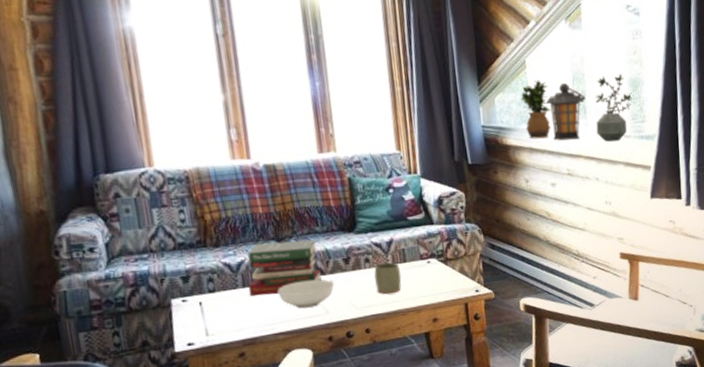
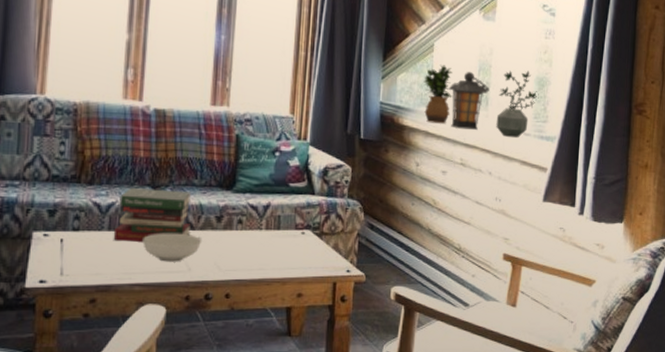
mug: present [374,262,402,294] -> none [244,227,273,260]

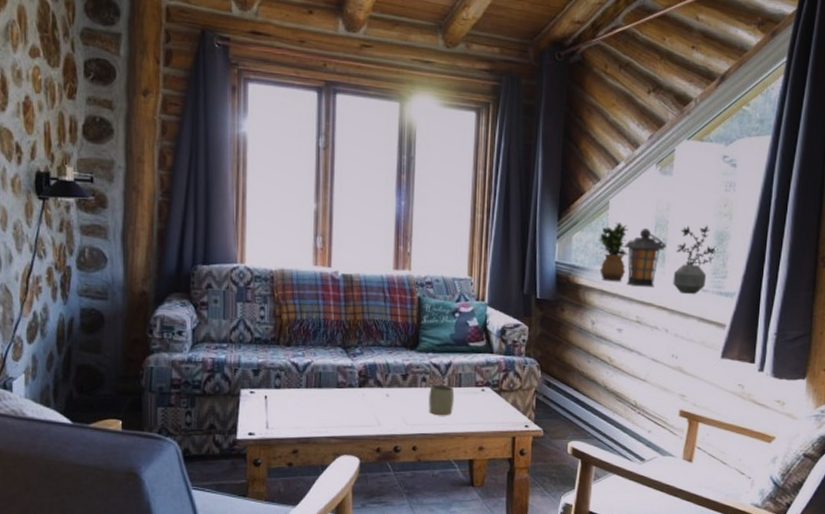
books: present [113,188,191,242] -> none [310,349,379,399]
bowl: present [143,233,201,262] -> none [336,390,389,417]
mug: none [244,227,273,260] -> present [429,384,455,415]

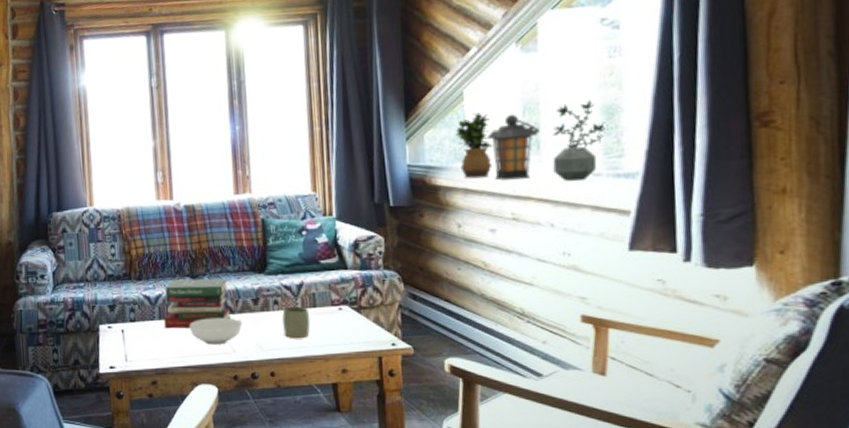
books: none [310,349,379,399] -> present [163,278,230,329]
bowl: none [336,390,389,417] -> present [189,317,242,345]

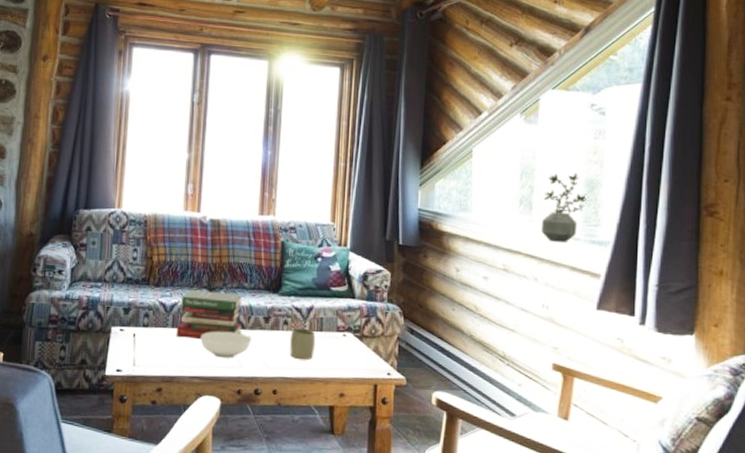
potted plant: present [455,112,493,179] -> none [462,170,493,230]
lantern: present [488,115,540,181] -> none [489,176,533,235]

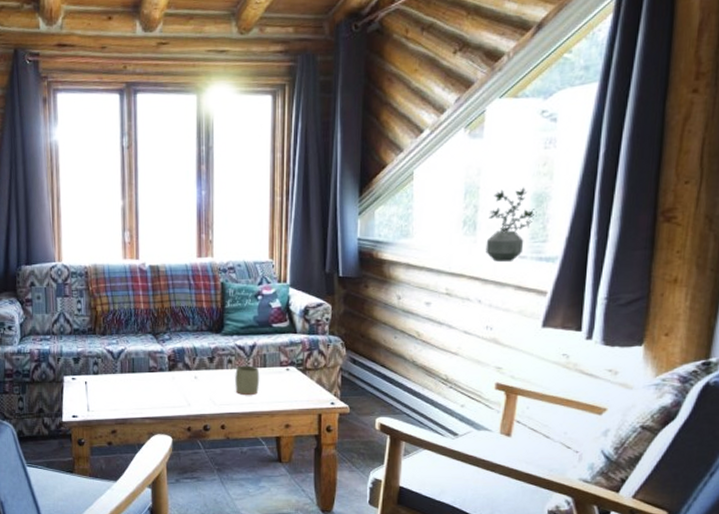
books: present [176,290,242,339] -> none [125,336,187,382]
bowl: present [200,331,251,358] -> none [149,373,197,399]

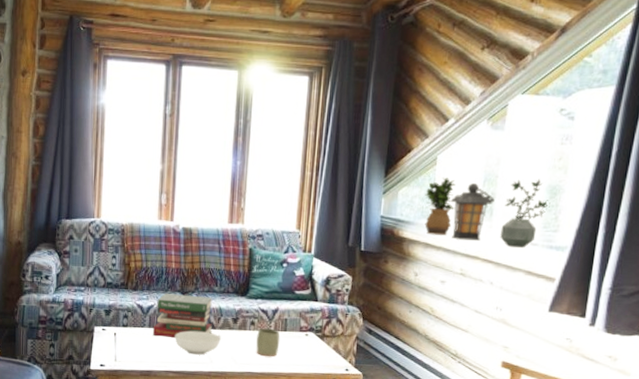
books: none [125,336,187,382] -> present [152,293,212,338]
bowl: none [149,373,197,399] -> present [175,330,221,355]
potted plant: none [403,193,435,255] -> present [424,177,456,236]
lantern: none [432,197,478,258] -> present [451,183,495,241]

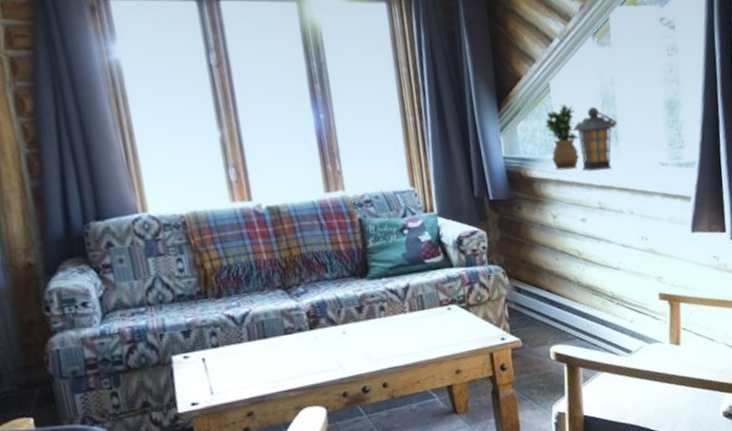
books: present [152,293,212,338] -> none [252,287,333,350]
bowl: present [175,330,221,355] -> none [286,330,347,363]
mug: present [256,328,280,356] -> none [390,310,420,345]
potted plant: present [500,179,550,249] -> none [628,94,671,172]

